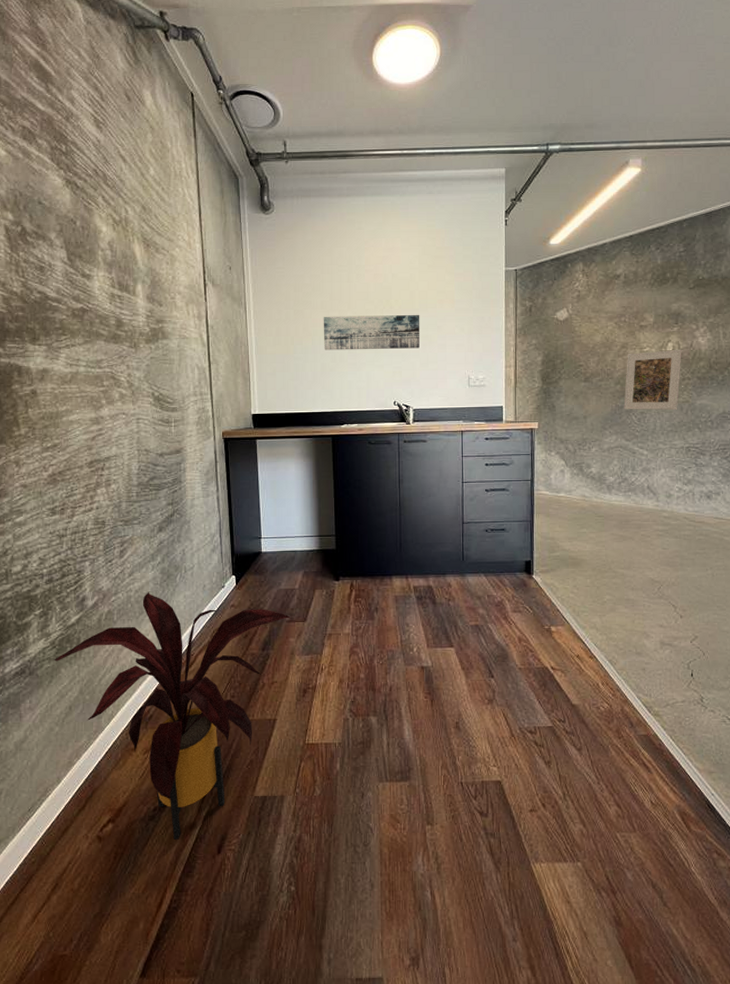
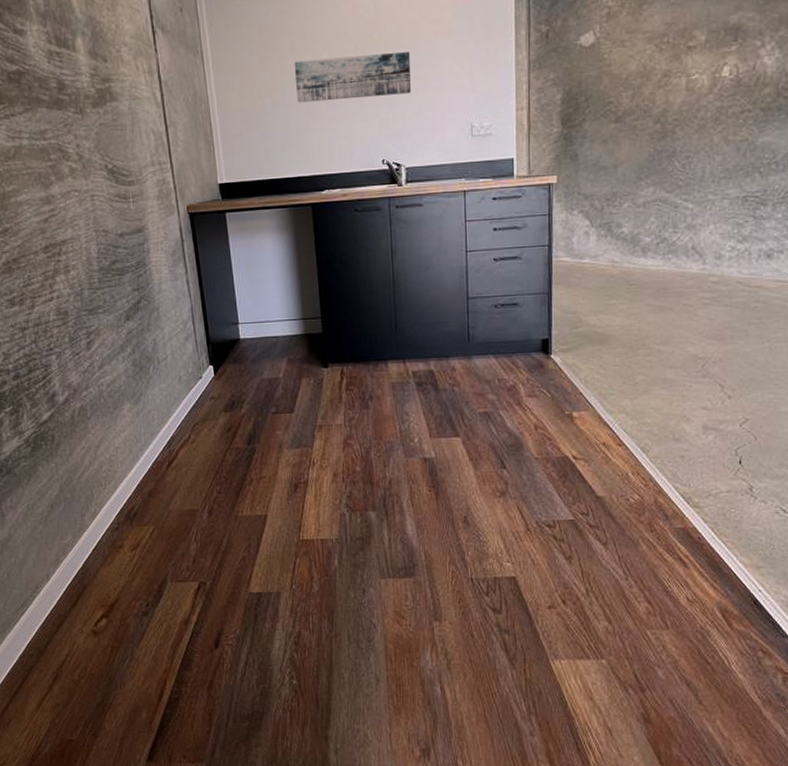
house plant: present [54,591,291,840] -> none [30,385,276,634]
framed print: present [624,349,682,411] -> none [664,73,741,155]

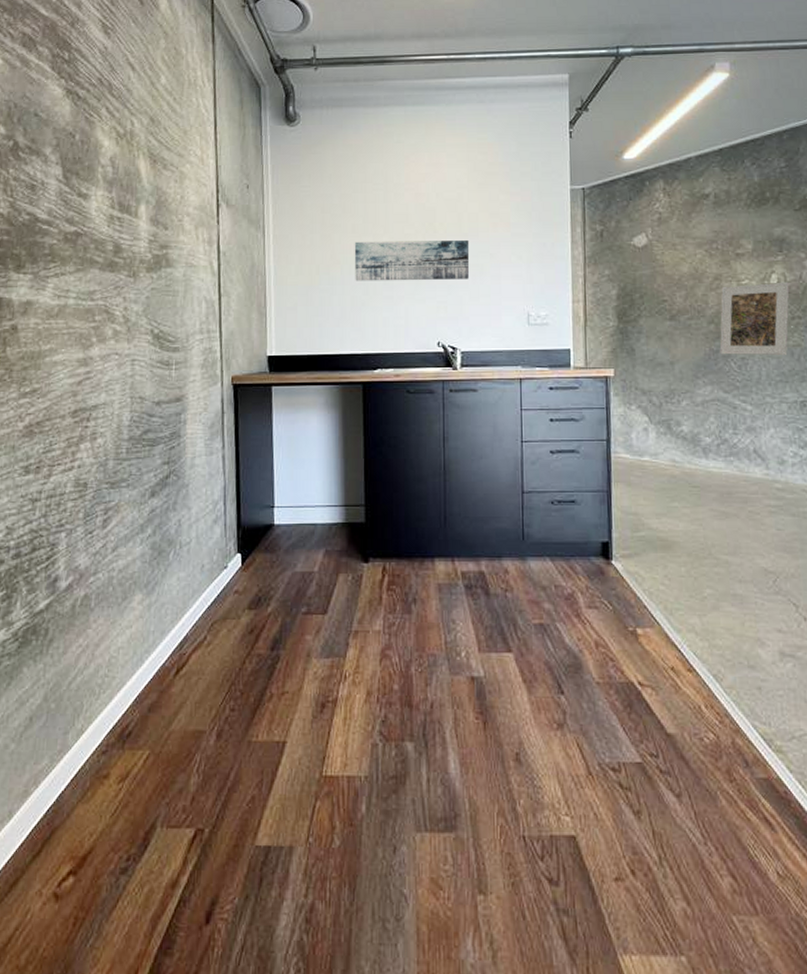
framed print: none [664,73,741,155] -> present [719,282,790,356]

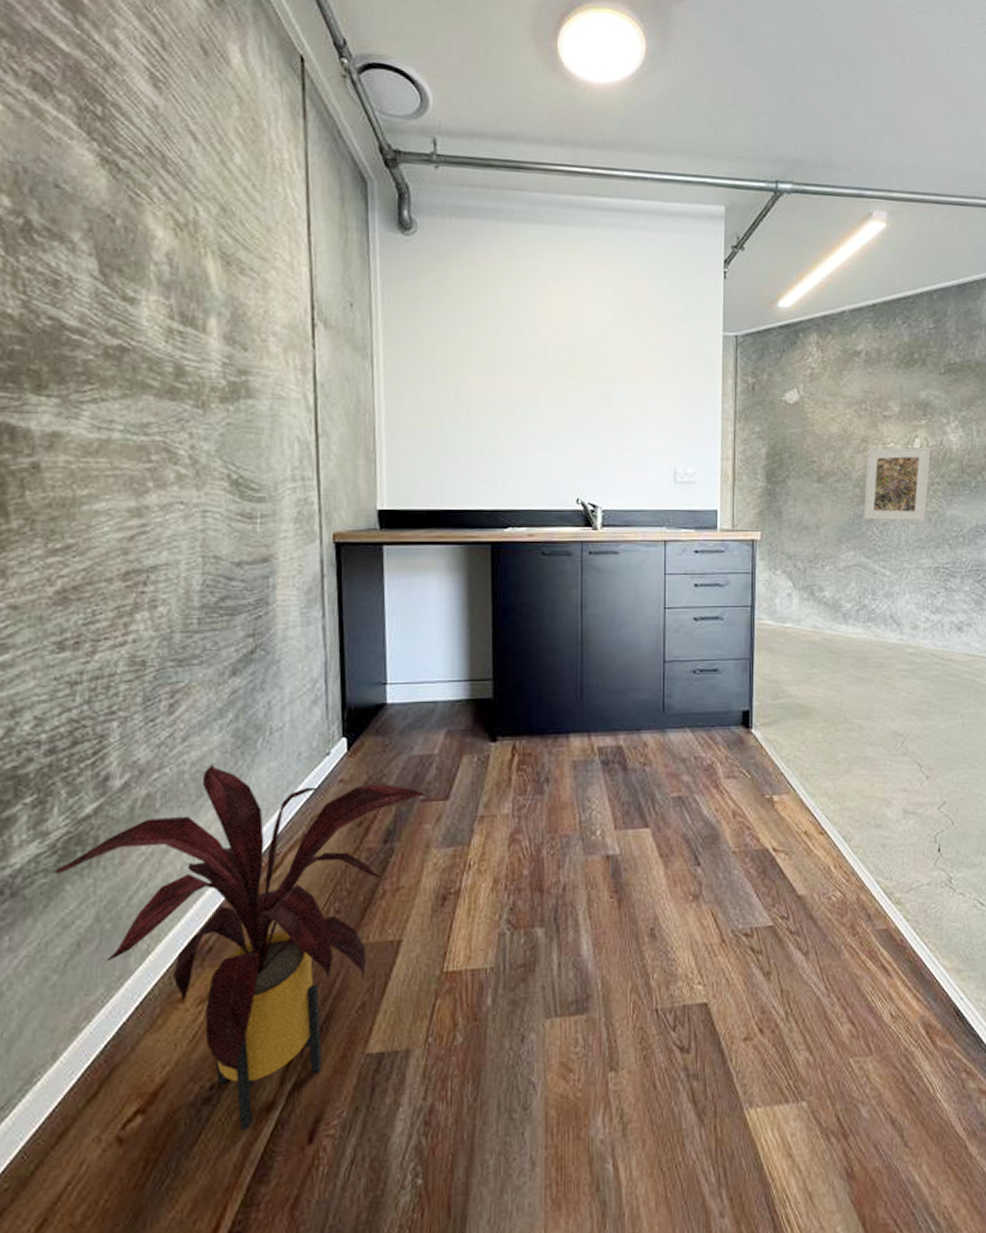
house plant: none [15,571,308,902] -> present [53,763,426,1130]
wall art: present [354,240,470,281] -> none [482,380,614,430]

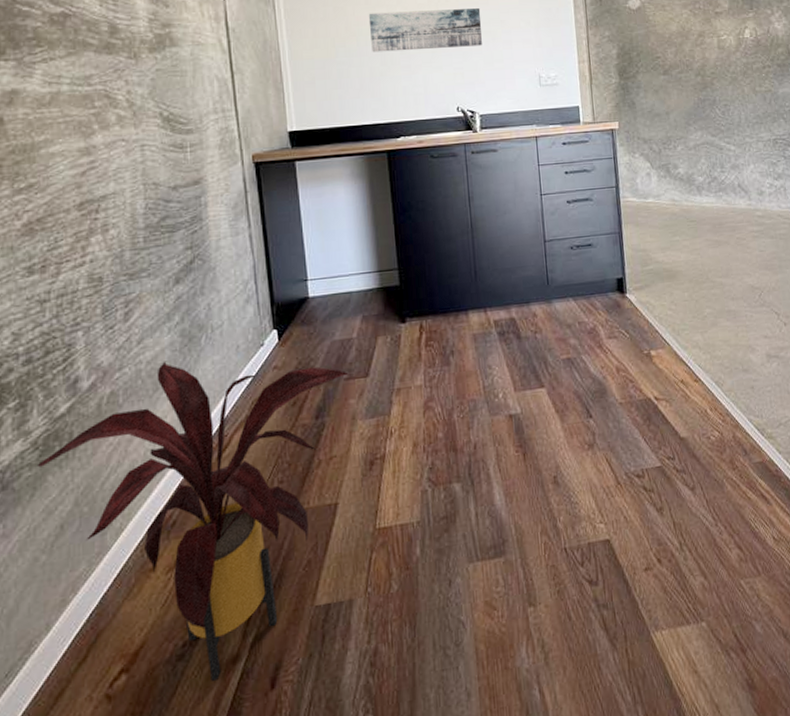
wall art: none [482,380,614,430] -> present [368,8,482,52]
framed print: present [863,446,931,522] -> none [704,35,761,103]

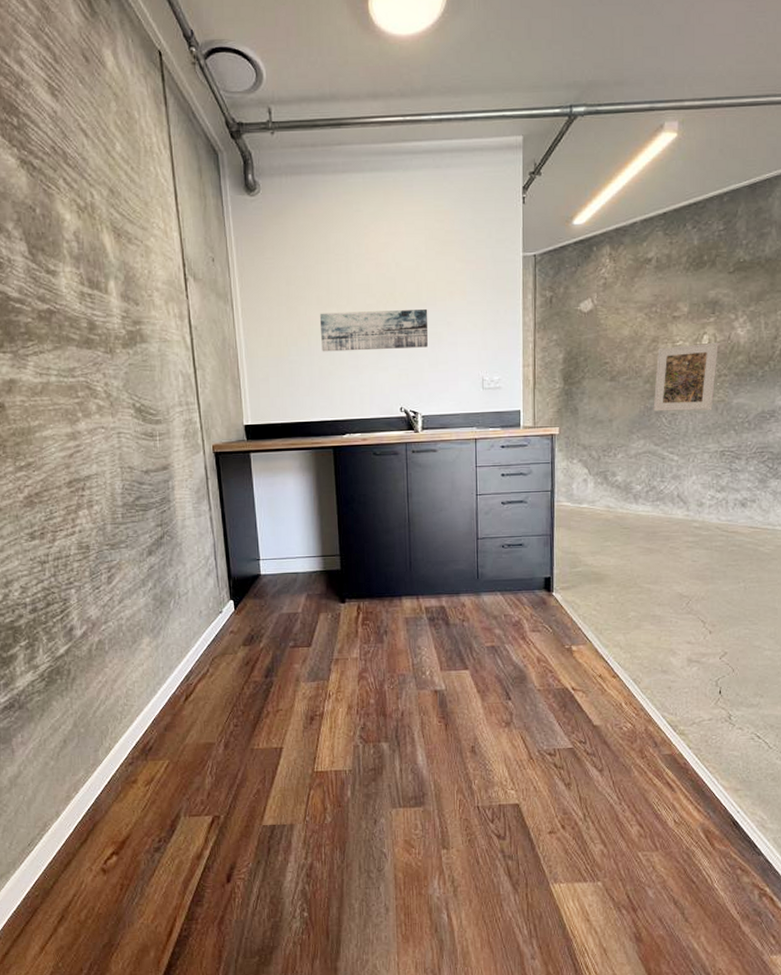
house plant: present [37,361,349,681] -> none [44,619,294,870]
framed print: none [704,35,761,103] -> present [653,342,718,412]

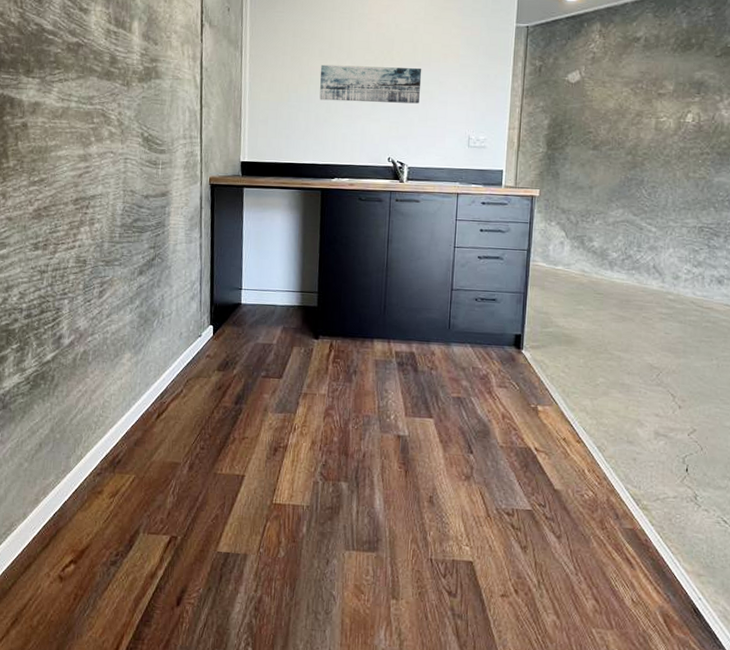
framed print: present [653,342,718,412] -> none [633,121,702,187]

